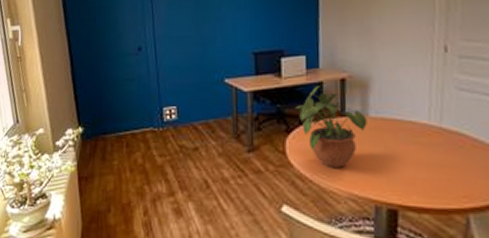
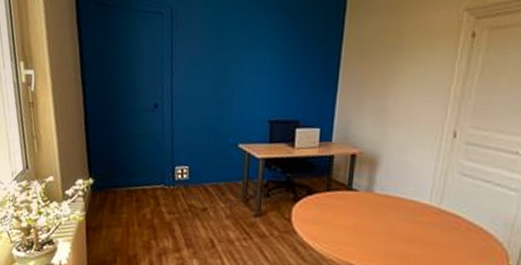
potted plant: present [294,86,367,168] -> none [303,159,372,238]

